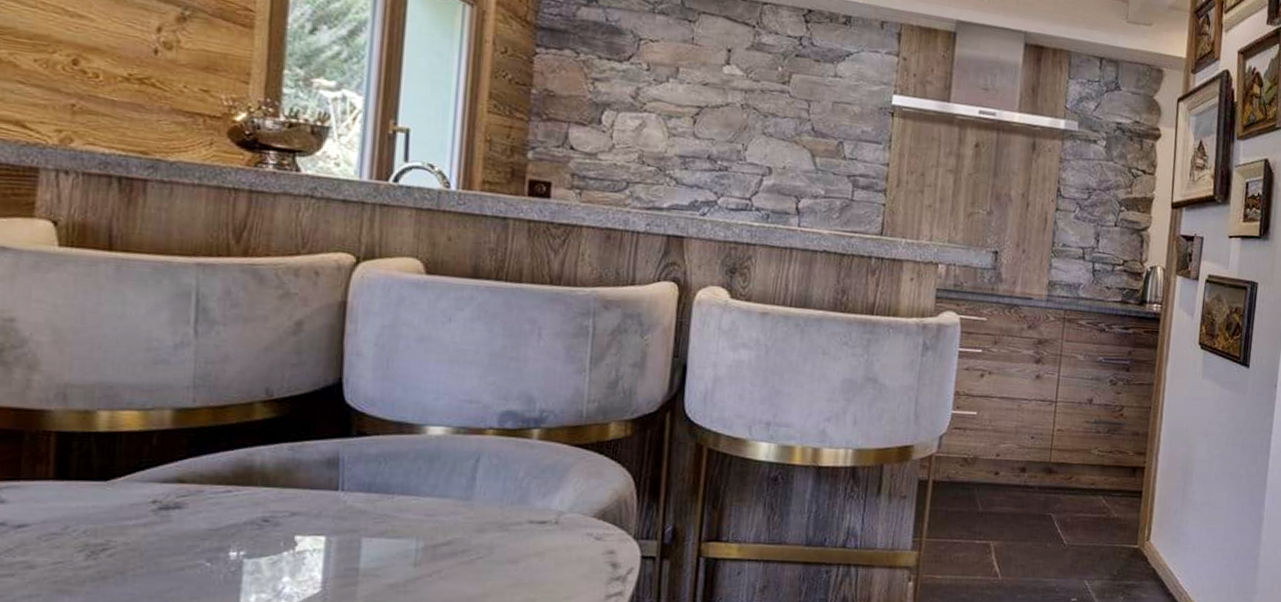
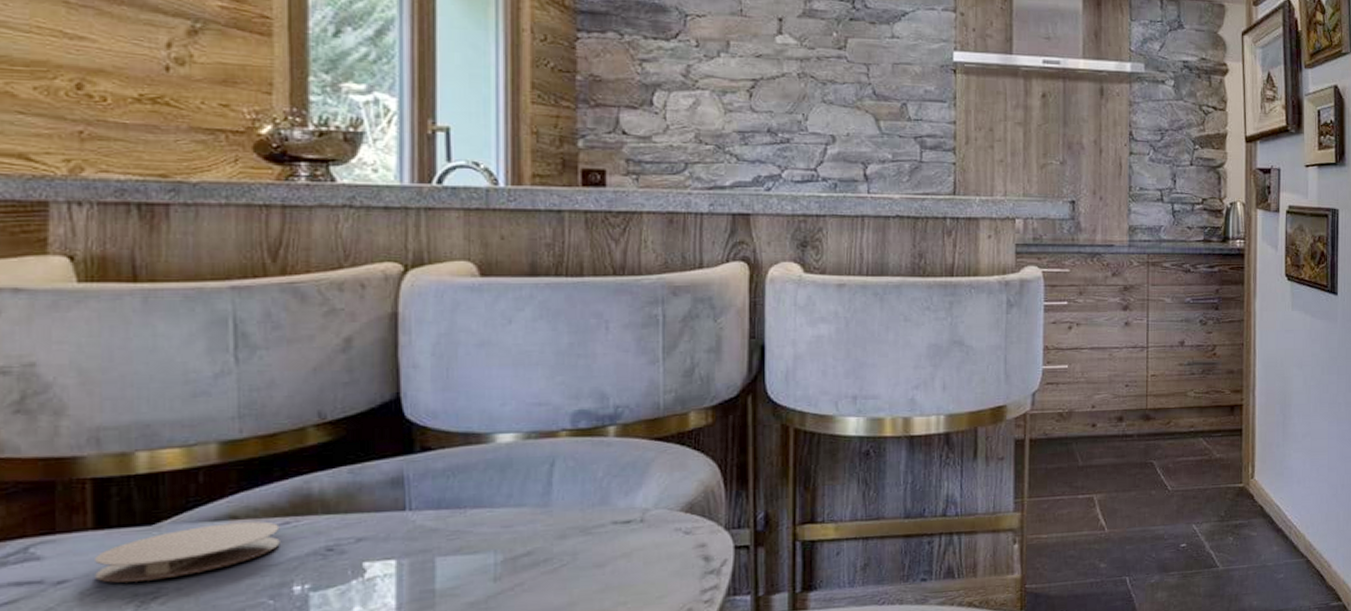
coaster: none [52,486,222,533] -> present [95,521,280,583]

